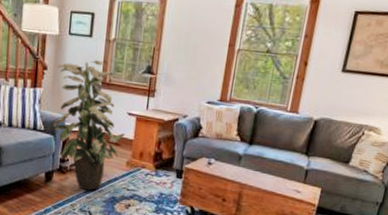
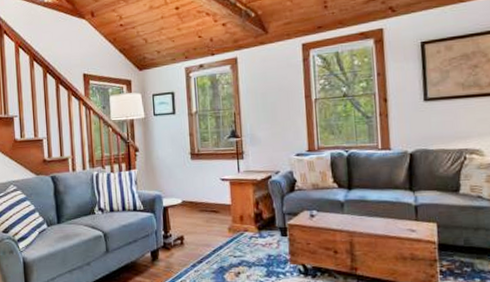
indoor plant: present [54,60,126,191] -> none [148,134,222,264]

